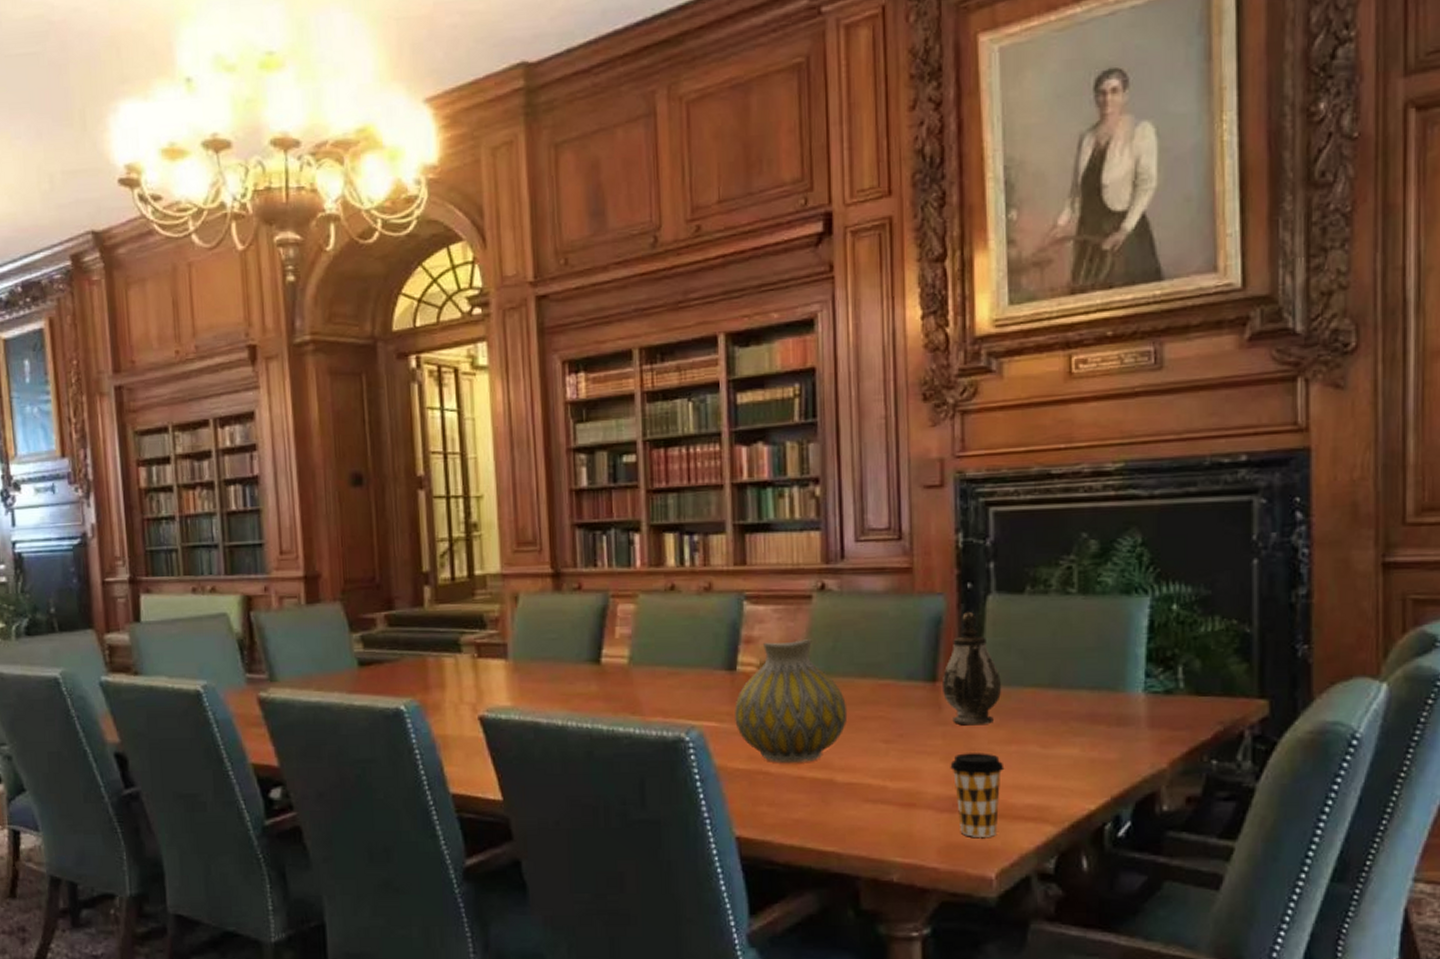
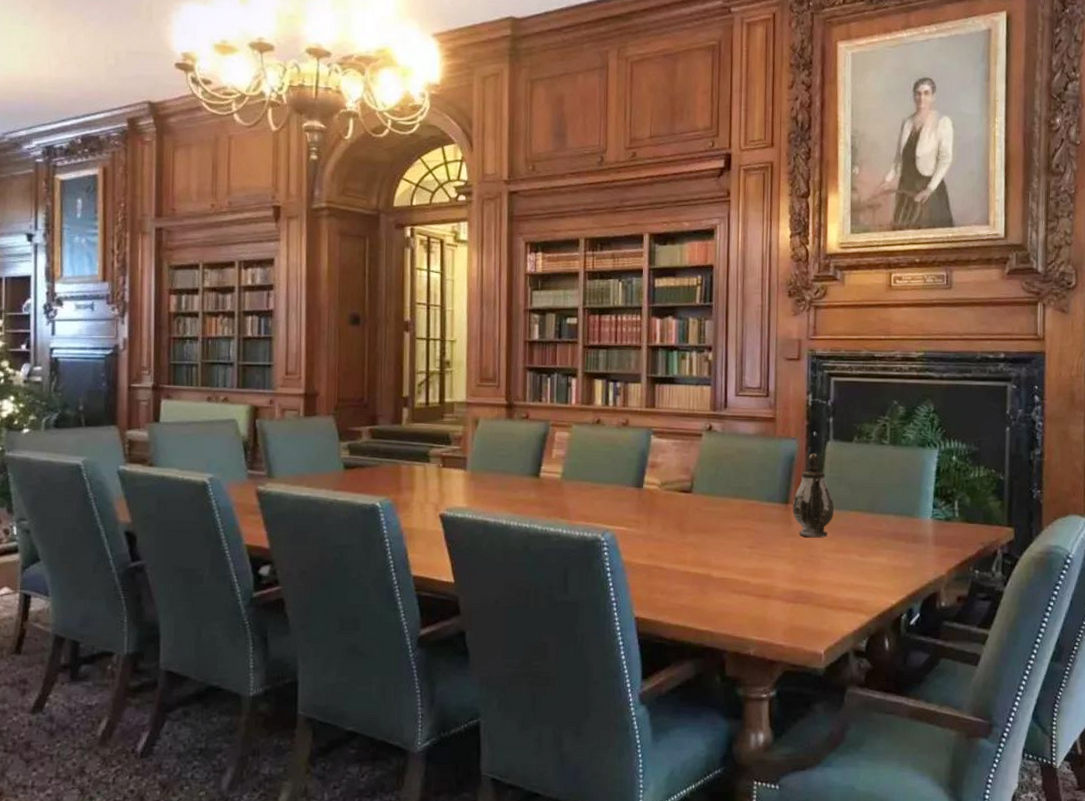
pitcher: present [735,639,848,762] -> none [640,467,724,561]
coffee cup: present [950,753,1005,837] -> none [795,558,834,622]

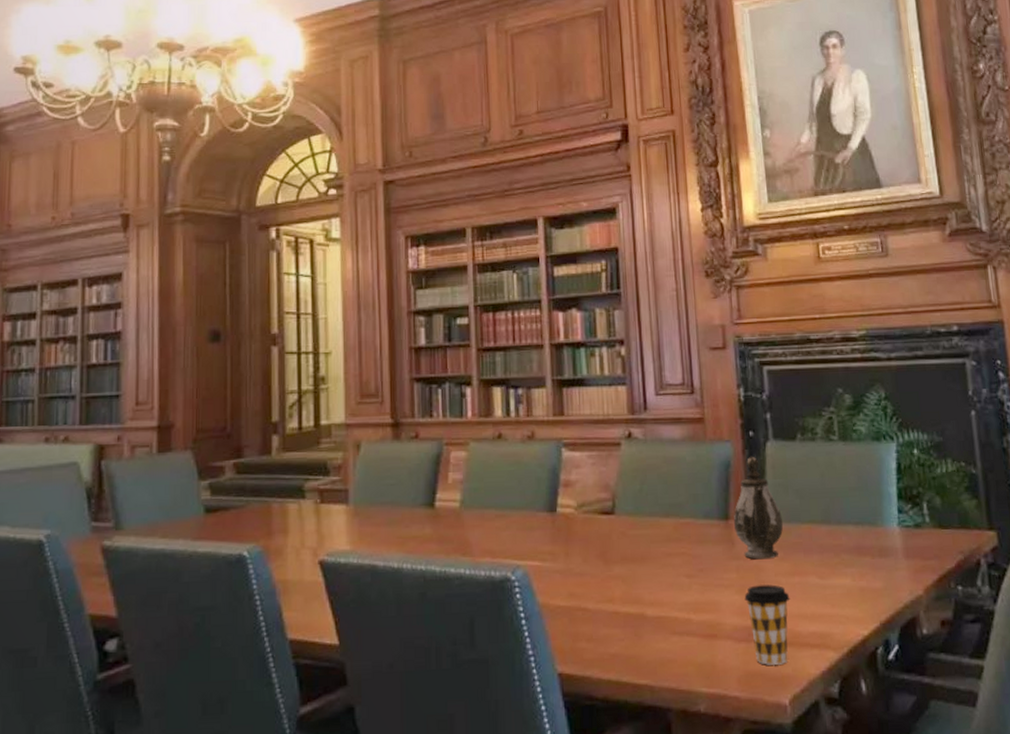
coffee cup: none [795,558,834,622] -> present [744,584,790,665]

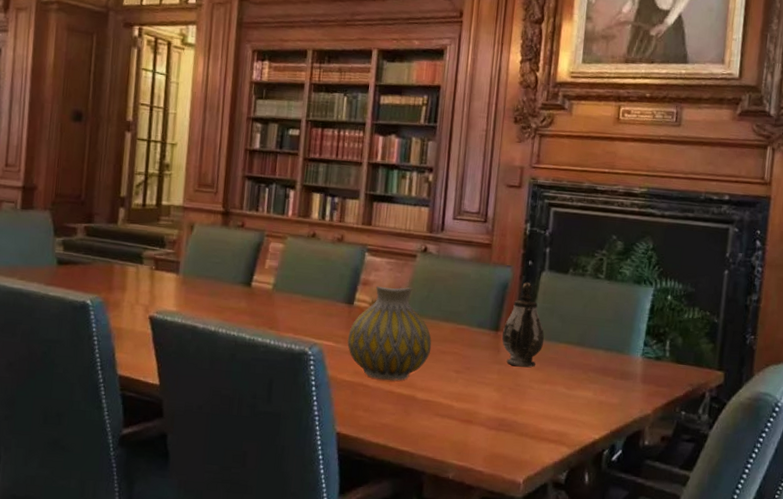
pitcher: none [555,482,655,599] -> present [347,286,432,381]
coffee cup: present [744,584,790,665] -> none [500,387,539,452]

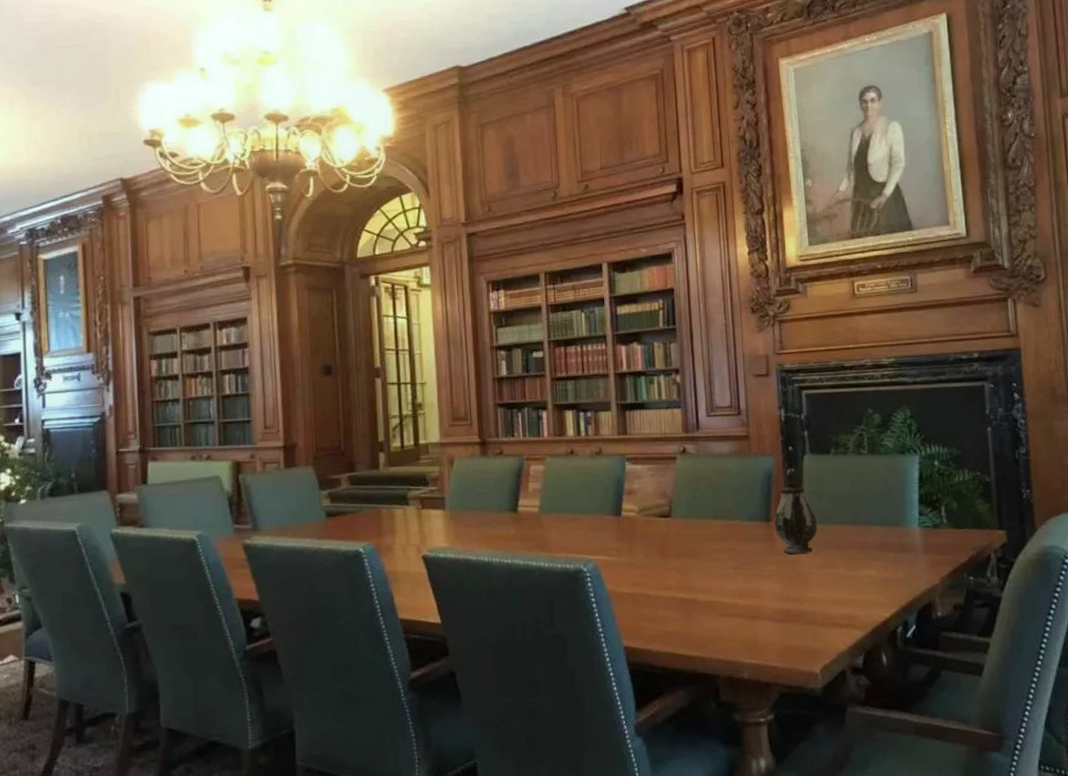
pitcher: present [347,286,432,381] -> none [621,490,706,587]

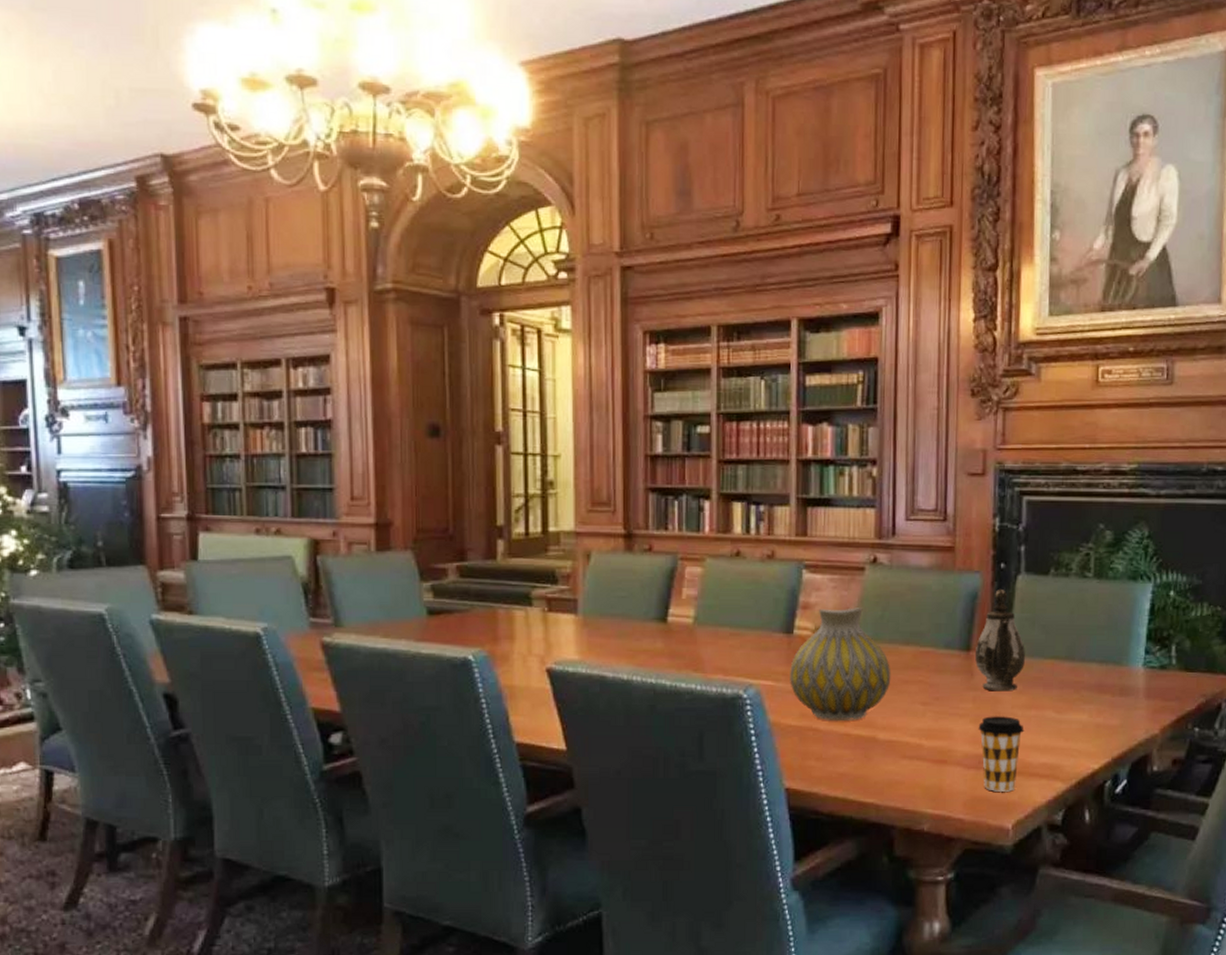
pitcher: none [621,490,706,587] -> present [790,608,891,720]
coffee cup: none [783,575,823,641] -> present [978,716,1024,792]

